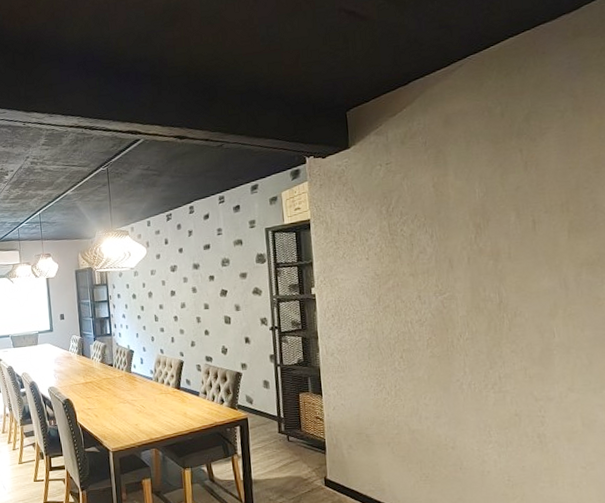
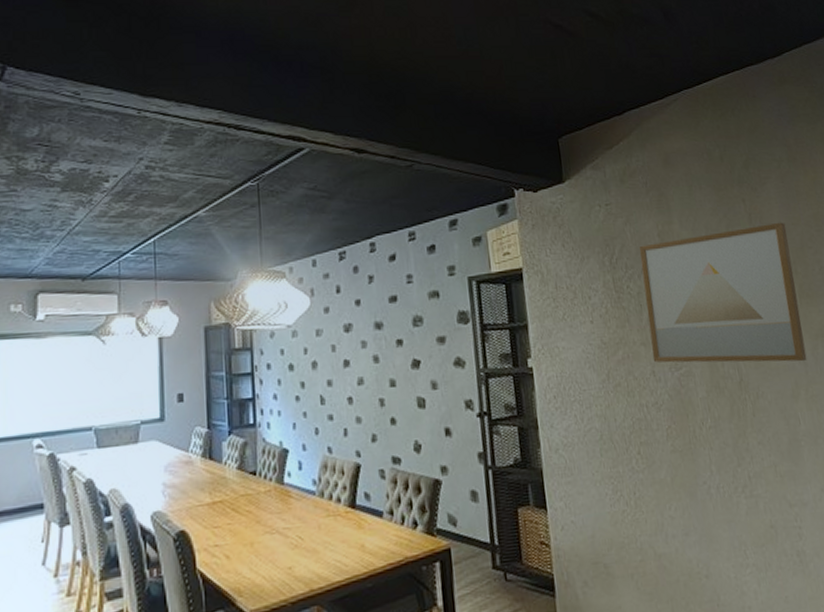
wall art: none [414,167,569,289] -> present [639,222,807,363]

